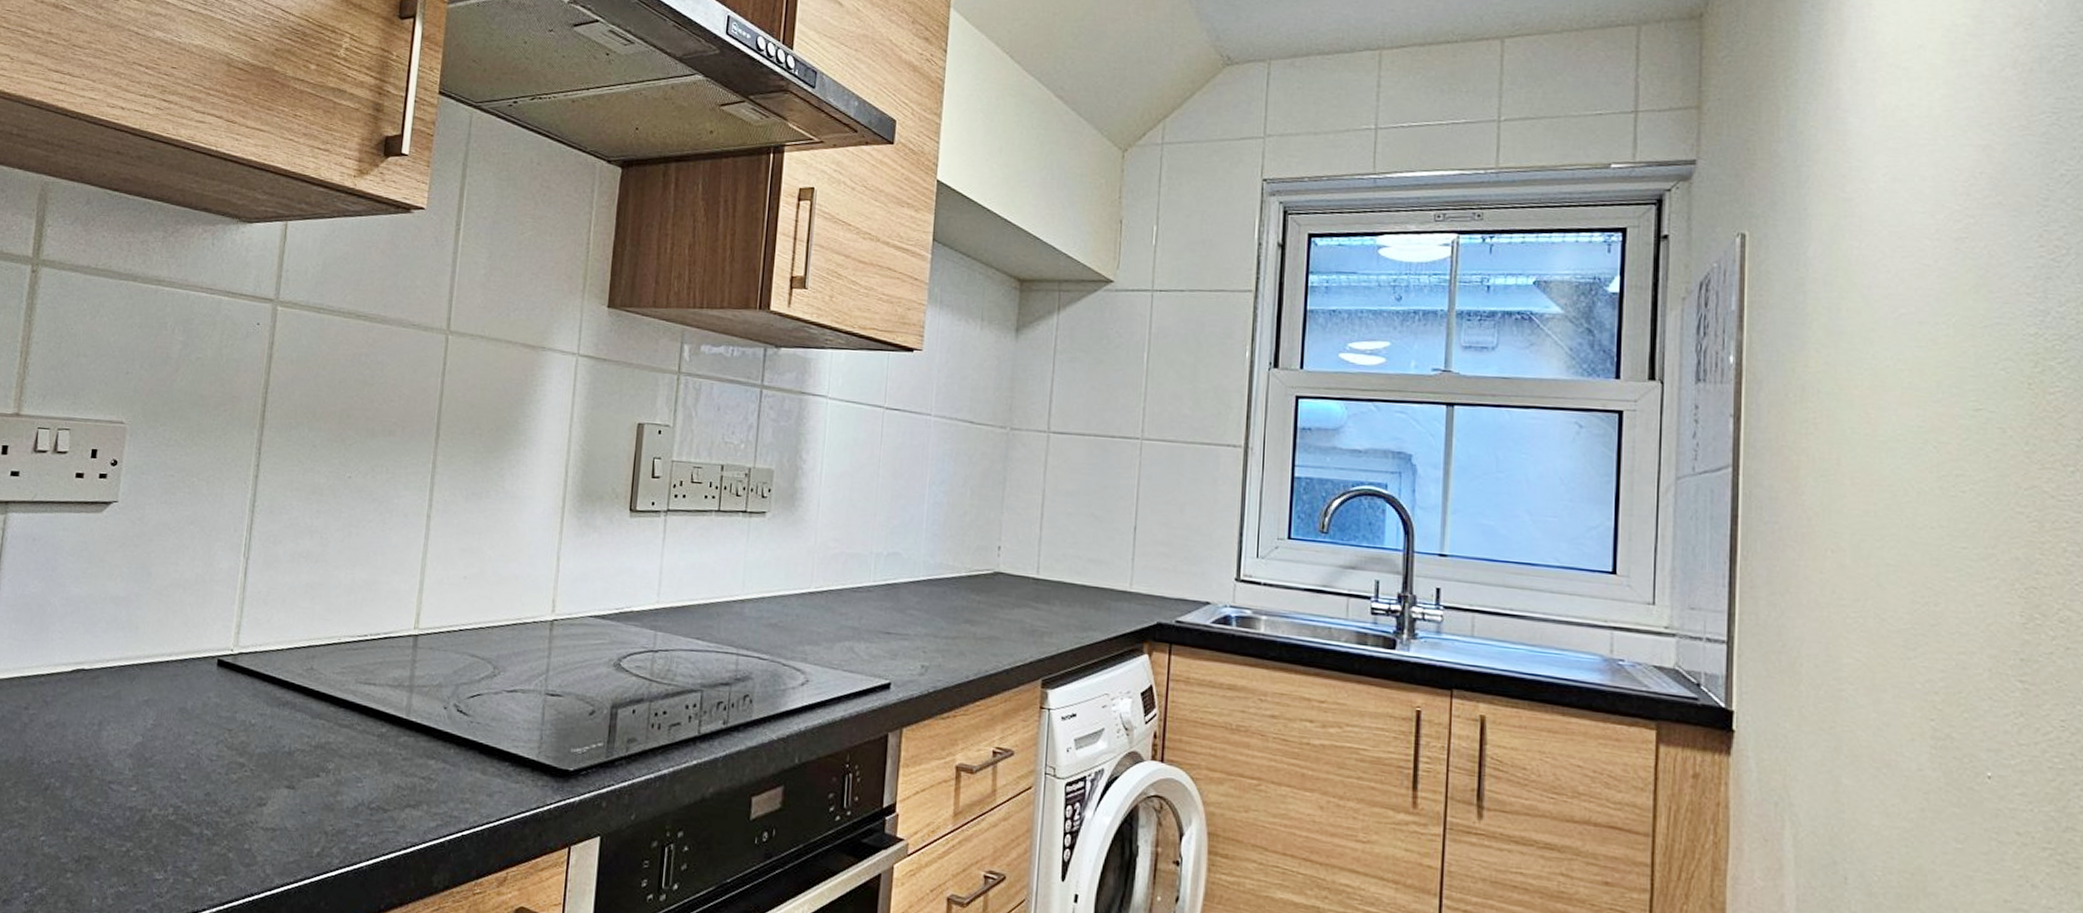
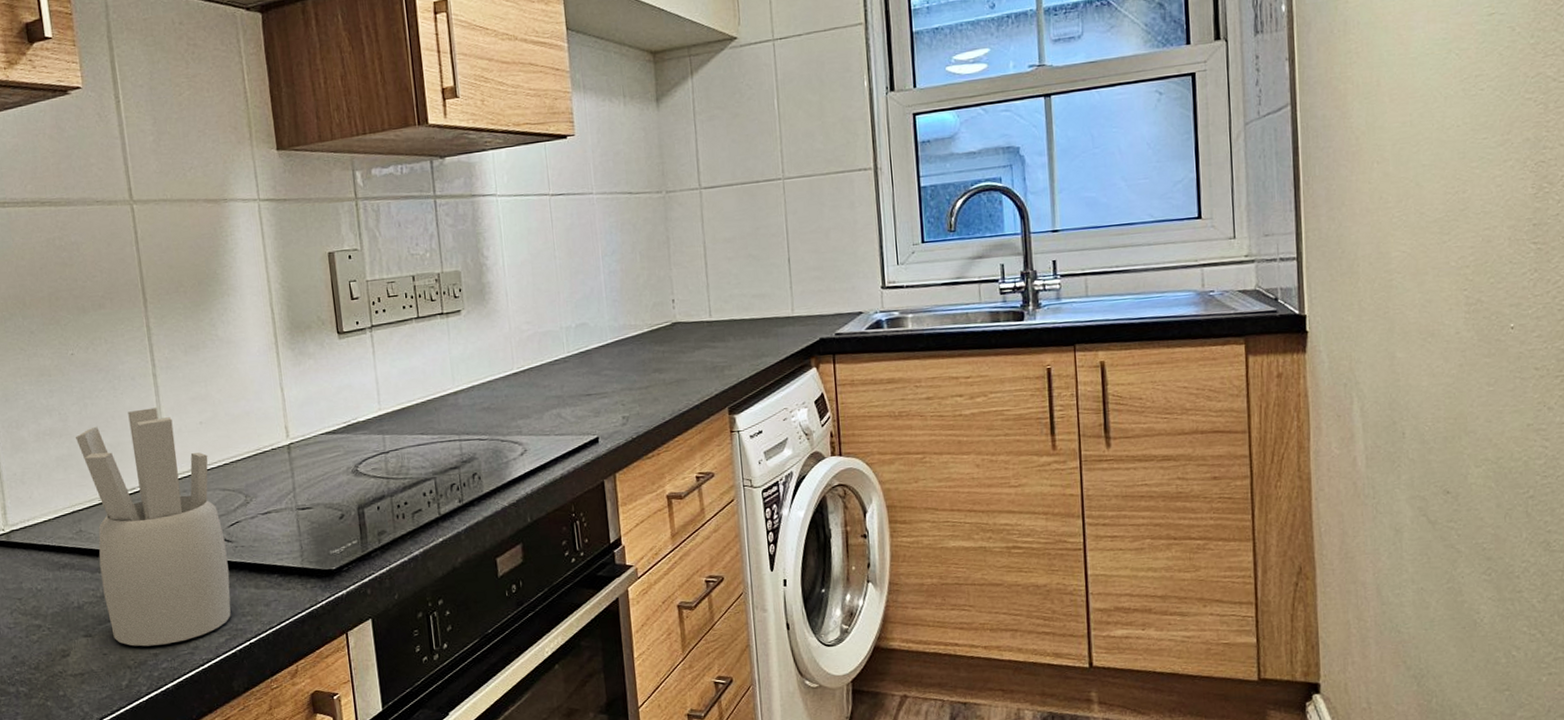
utensil holder: none [317,550,464,817] -> present [76,407,231,647]

